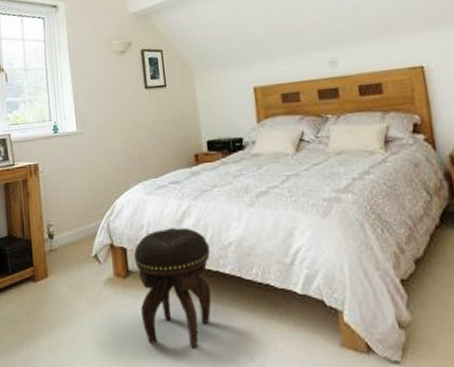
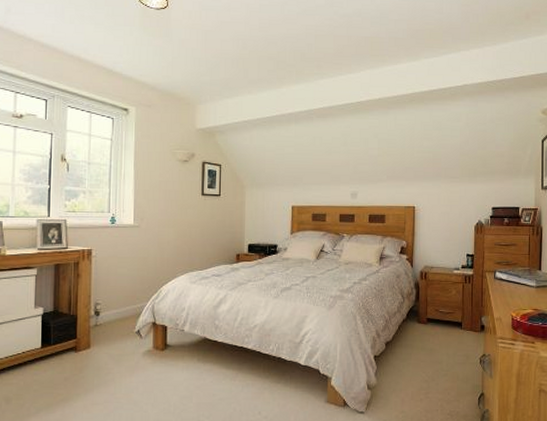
footstool: present [134,227,212,349] -> none [173,312,238,406]

